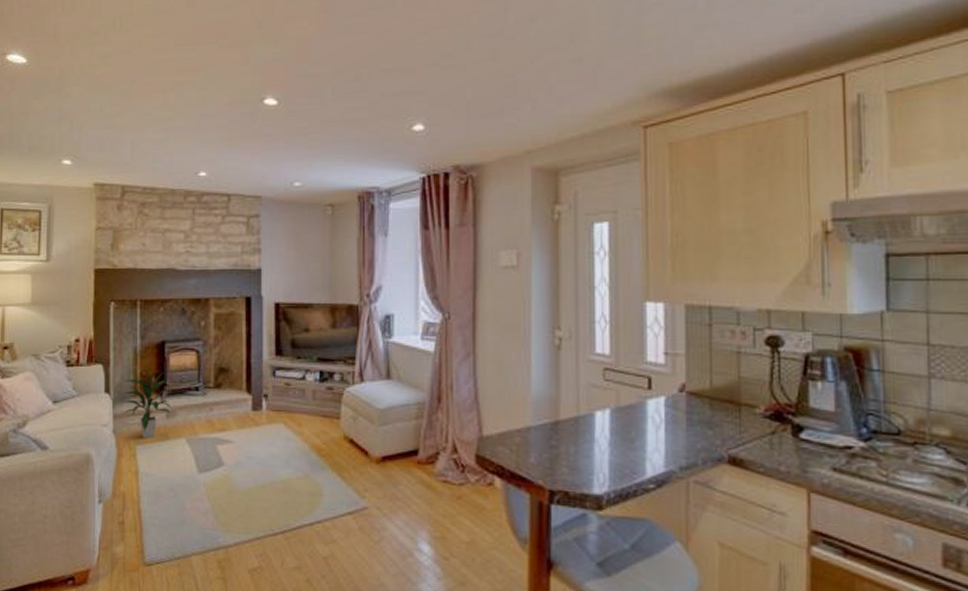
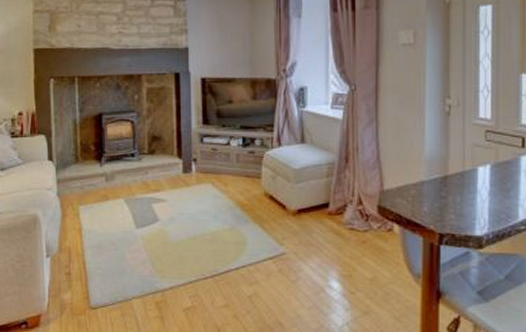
indoor plant: present [122,371,172,439] -> none [64,140,111,200]

